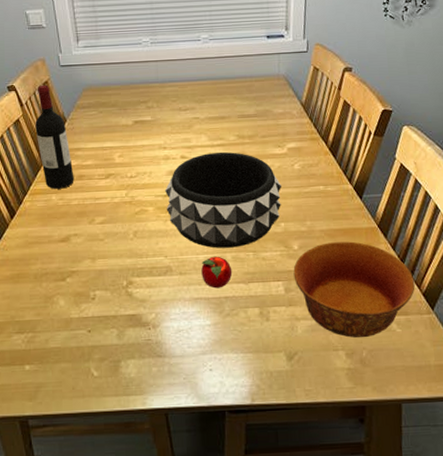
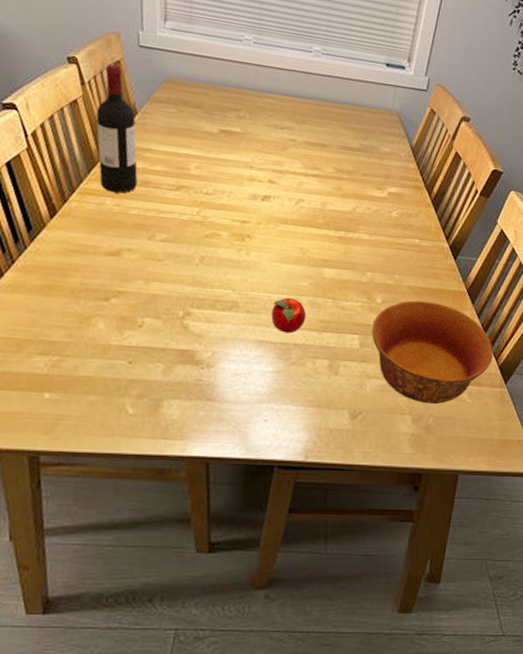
decorative bowl: present [165,151,282,248] -> none [242,182,376,292]

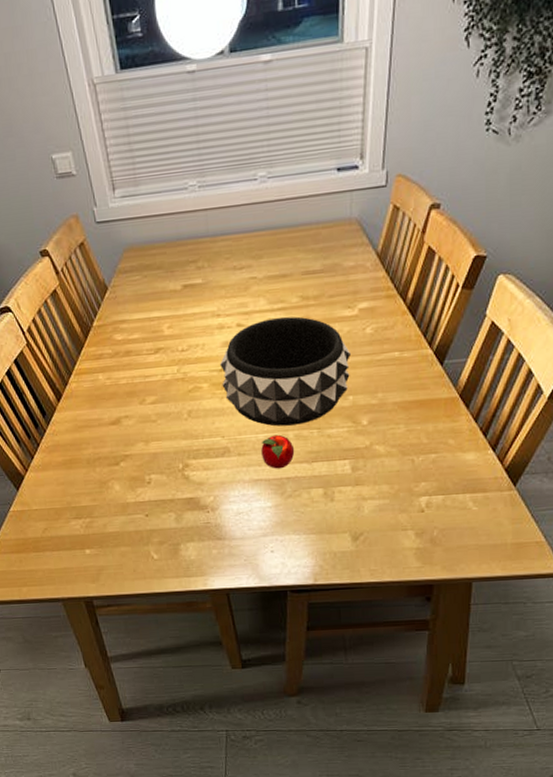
wine bottle: present [96,64,138,193] -> none [73,246,121,368]
decorative bowl: none [242,182,376,292] -> present [220,316,352,427]
bowl: present [371,300,494,404] -> none [361,414,497,517]

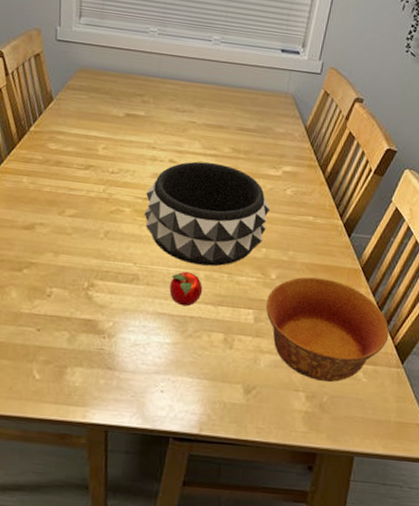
bowl: none [361,414,497,517] -> present [266,277,389,382]

